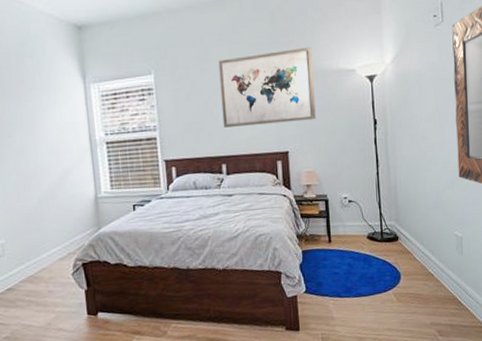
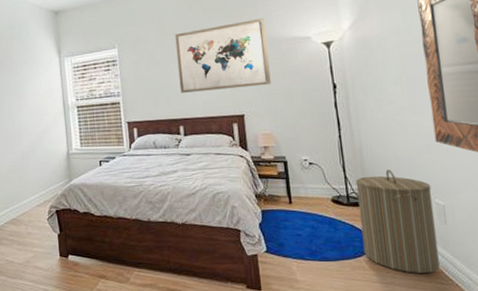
laundry hamper: none [389,205,455,302] -> present [355,170,440,274]

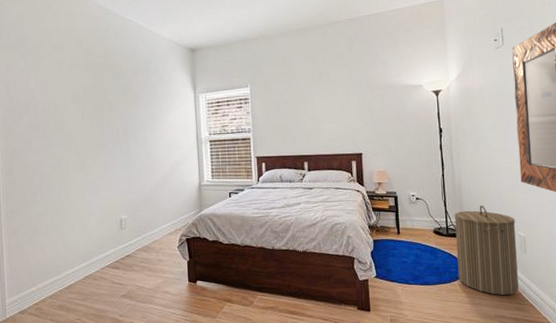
wall art: present [175,17,271,93] -> none [303,65,387,132]

